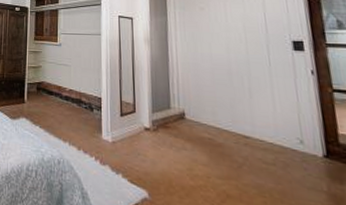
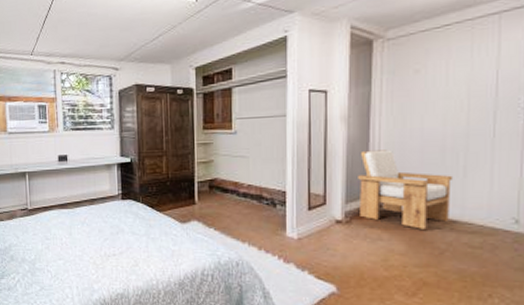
armchair: none [161,68,243,143] -> present [358,149,454,229]

